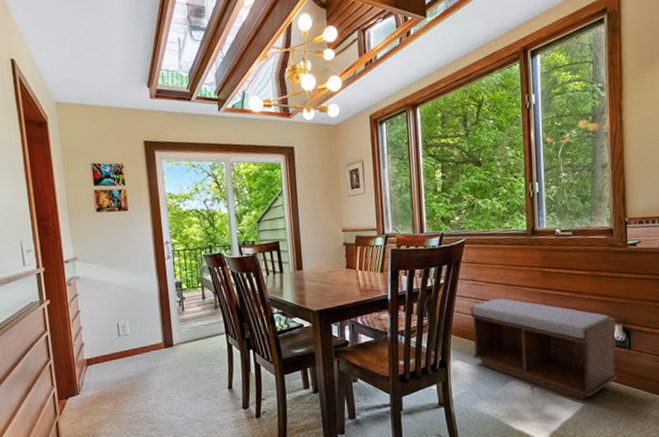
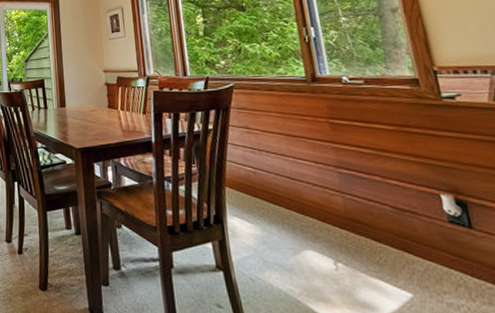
bench: present [470,298,617,400] -> none [246,150,458,288]

